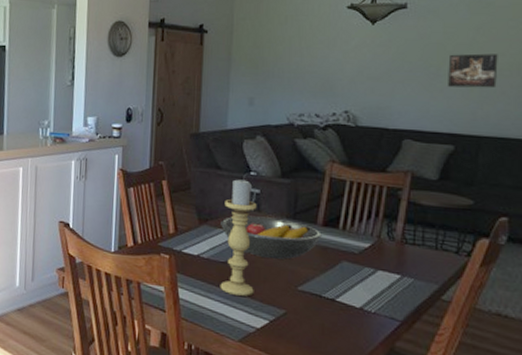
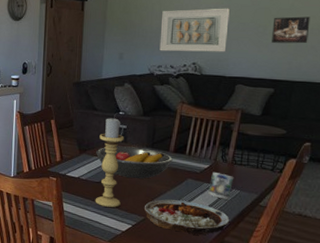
plate: none [284,287,402,338] -> present [144,199,230,236]
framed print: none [300,42,390,98] -> present [159,8,229,52]
mug: none [371,252,405,291] -> present [208,171,234,200]

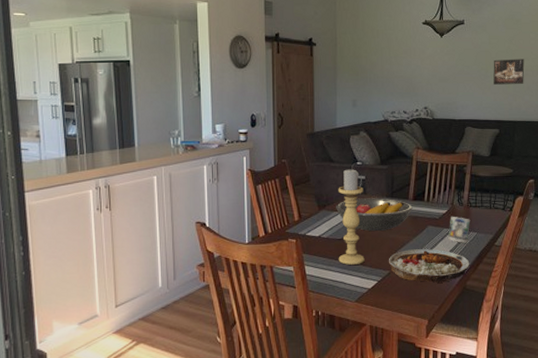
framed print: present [159,8,229,52] -> none [391,51,454,97]

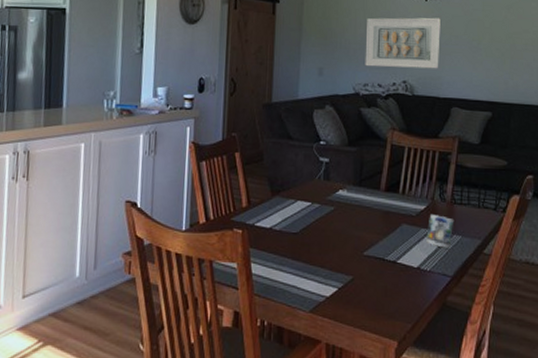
fruit bowl: present [336,198,413,232] -> none [292,185,384,227]
candle holder: present [338,168,365,265] -> none [291,148,326,266]
plate: present [388,249,470,284] -> none [352,251,452,297]
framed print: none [391,51,454,97] -> present [365,17,440,69]
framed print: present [493,59,525,85] -> none [486,30,524,61]

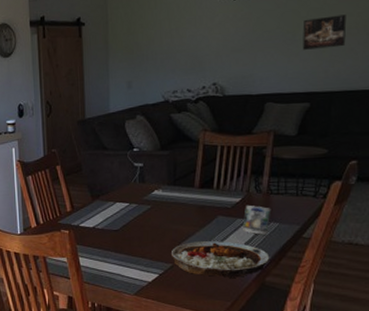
plate: none [352,251,452,297] -> present [170,241,270,279]
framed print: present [365,17,440,69] -> none [172,15,251,74]
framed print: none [486,30,524,61] -> present [302,14,347,50]

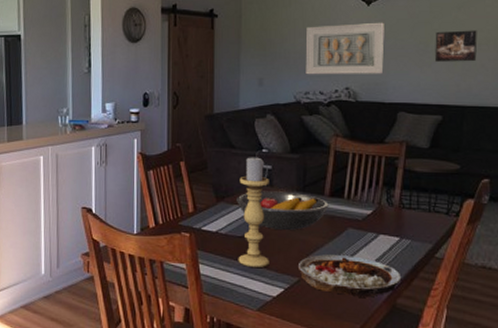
fruit bowl: none [111,186,199,223] -> present [237,191,329,231]
candle holder: none [113,155,144,257] -> present [238,156,269,267]
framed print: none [172,15,251,74] -> present [305,22,384,75]
mug: present [242,204,271,235] -> none [373,218,403,252]

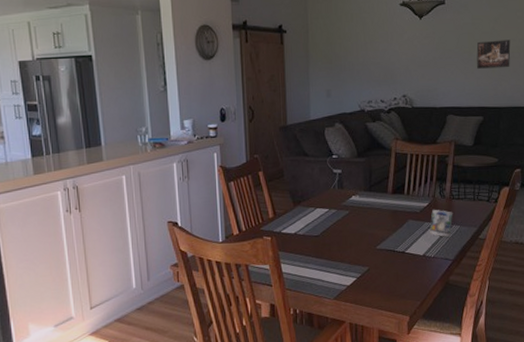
fruit bowl: present [237,191,329,231] -> none [312,192,392,227]
candle holder: present [238,156,269,267] -> none [313,162,343,262]
plate: present [297,255,402,299] -> none [367,243,453,279]
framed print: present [305,22,384,75] -> none [367,34,435,85]
mug: none [373,218,403,252] -> present [429,209,453,237]

